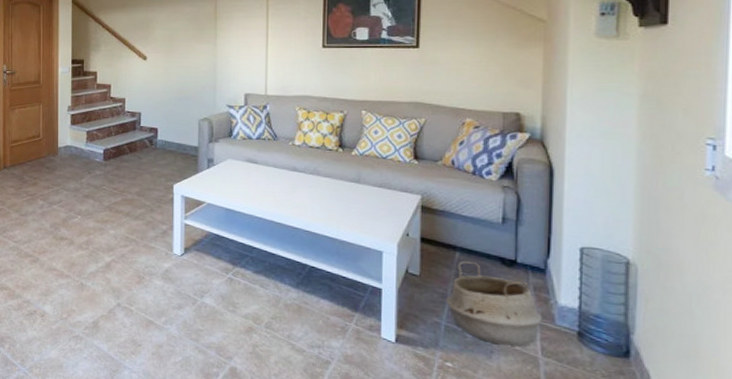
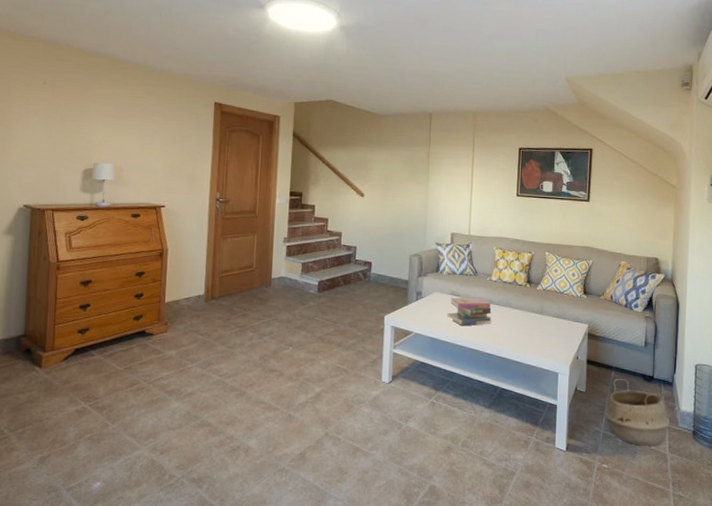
books: none [242,164,296,197] -> present [446,297,492,326]

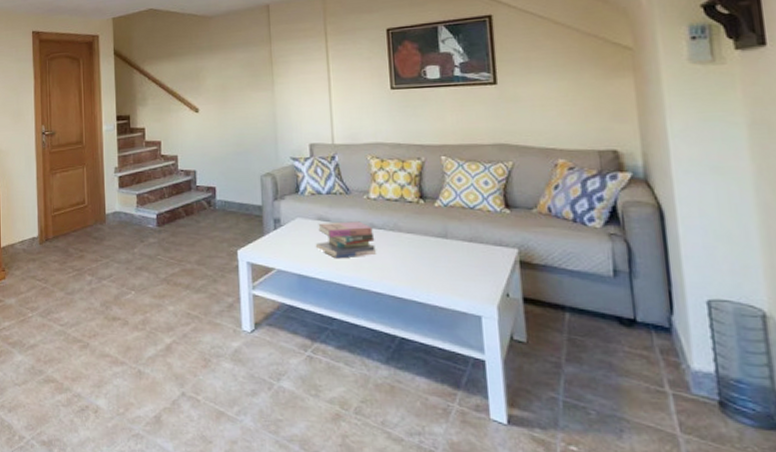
woven basket: present [603,378,670,447] -> none [559,322,676,423]

